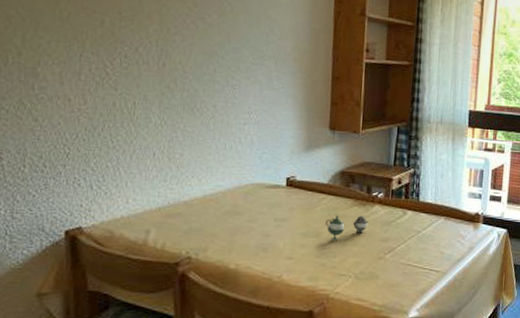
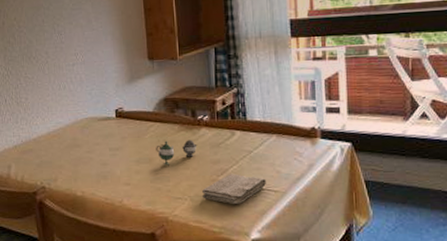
washcloth: none [366,252,430,282] -> present [201,174,266,204]

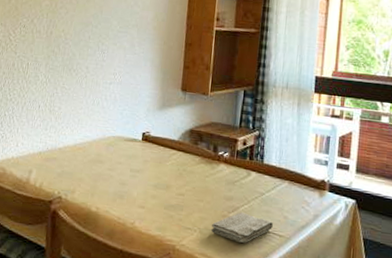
teapot: present [156,140,198,165] -> none [174,170,214,195]

